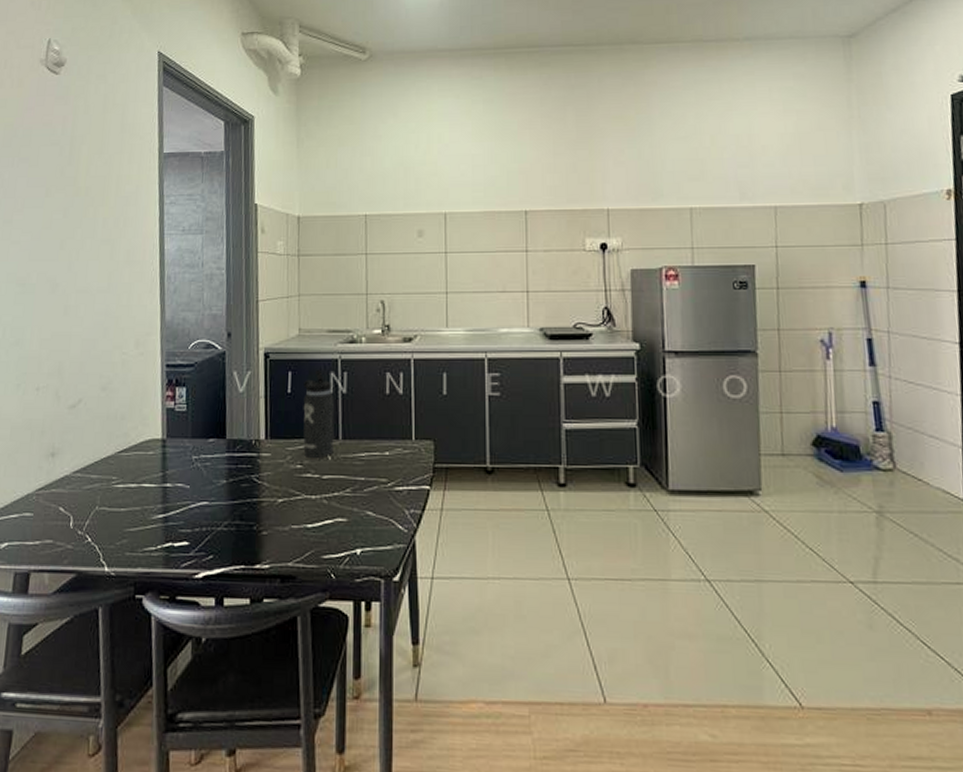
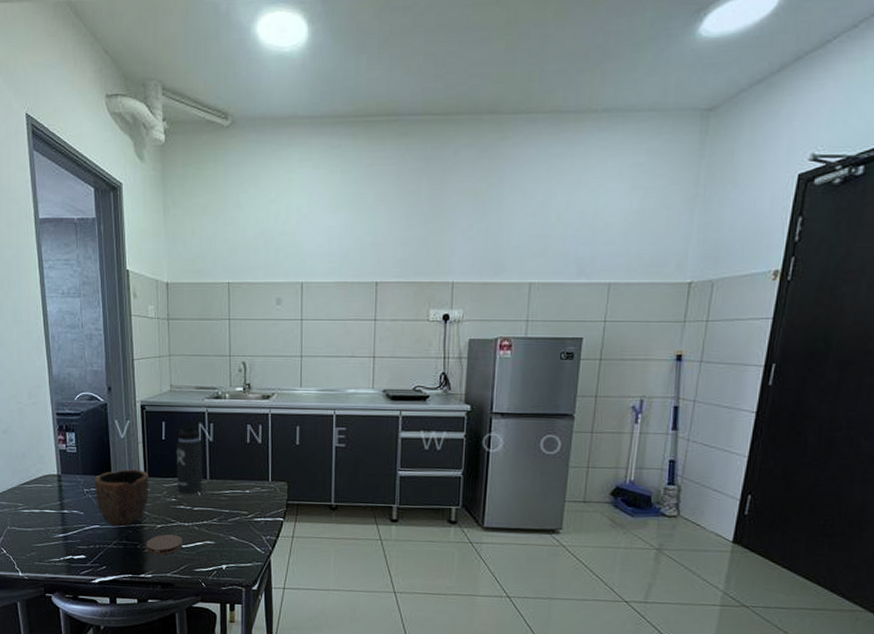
bowl: none [205,430,270,501] -> present [95,469,149,526]
coaster: none [263,511,308,538] -> present [146,534,182,555]

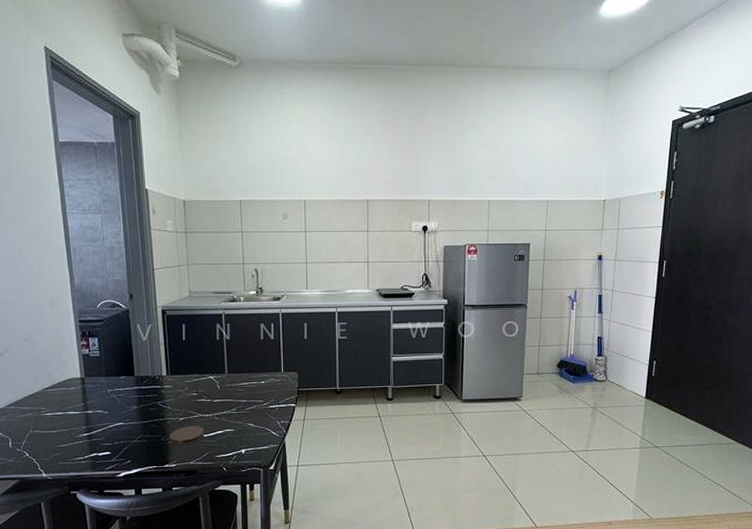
bowl: present [95,469,149,526] -> none [118,369,171,421]
thermos bottle: present [176,420,203,494] -> none [195,322,222,388]

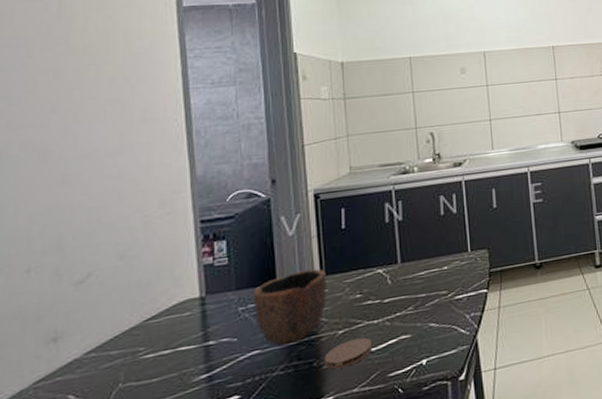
bowl: none [118,369,171,421] -> present [254,268,327,346]

